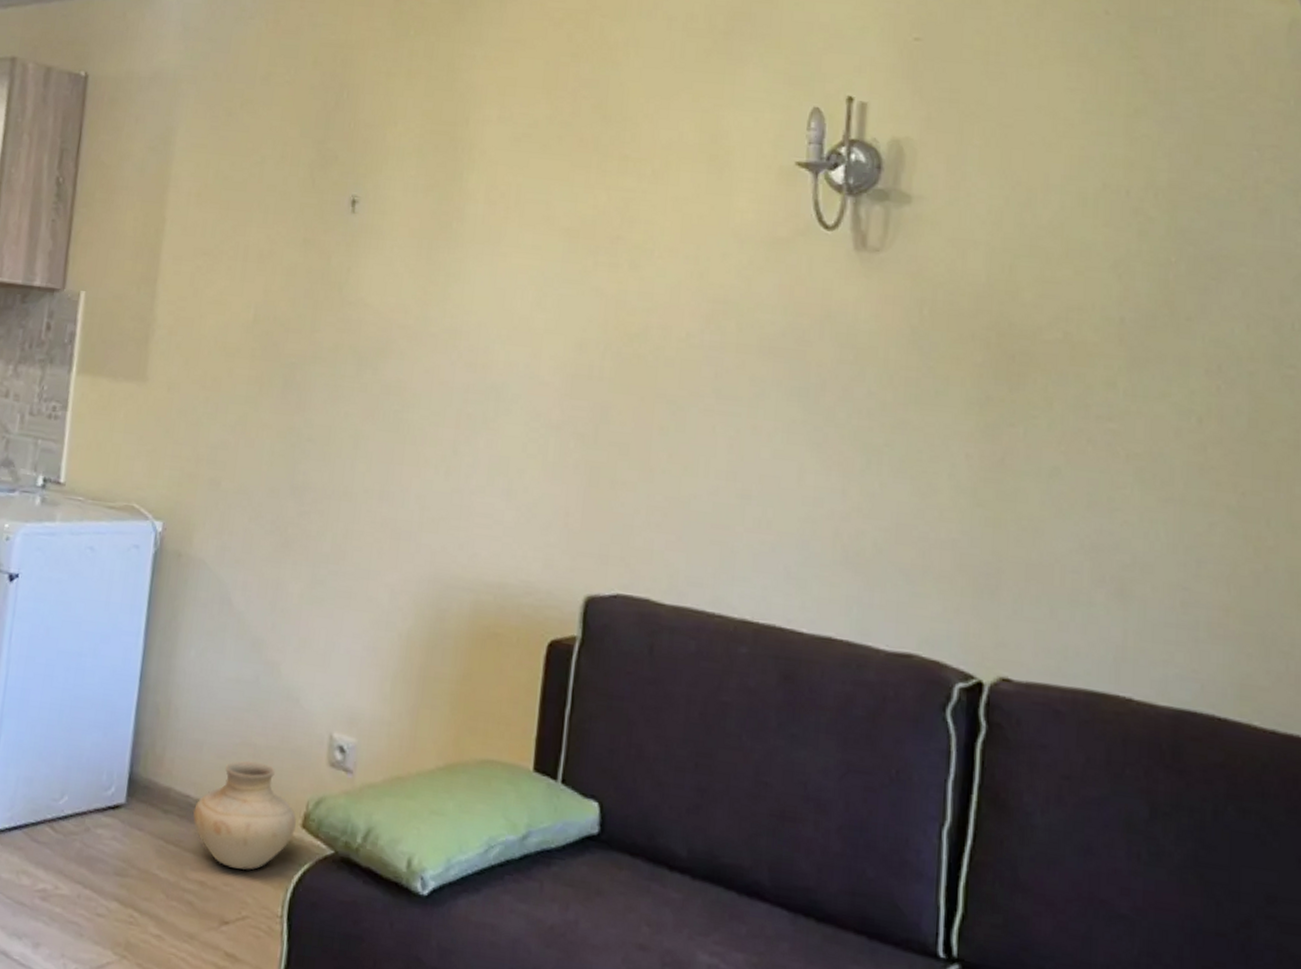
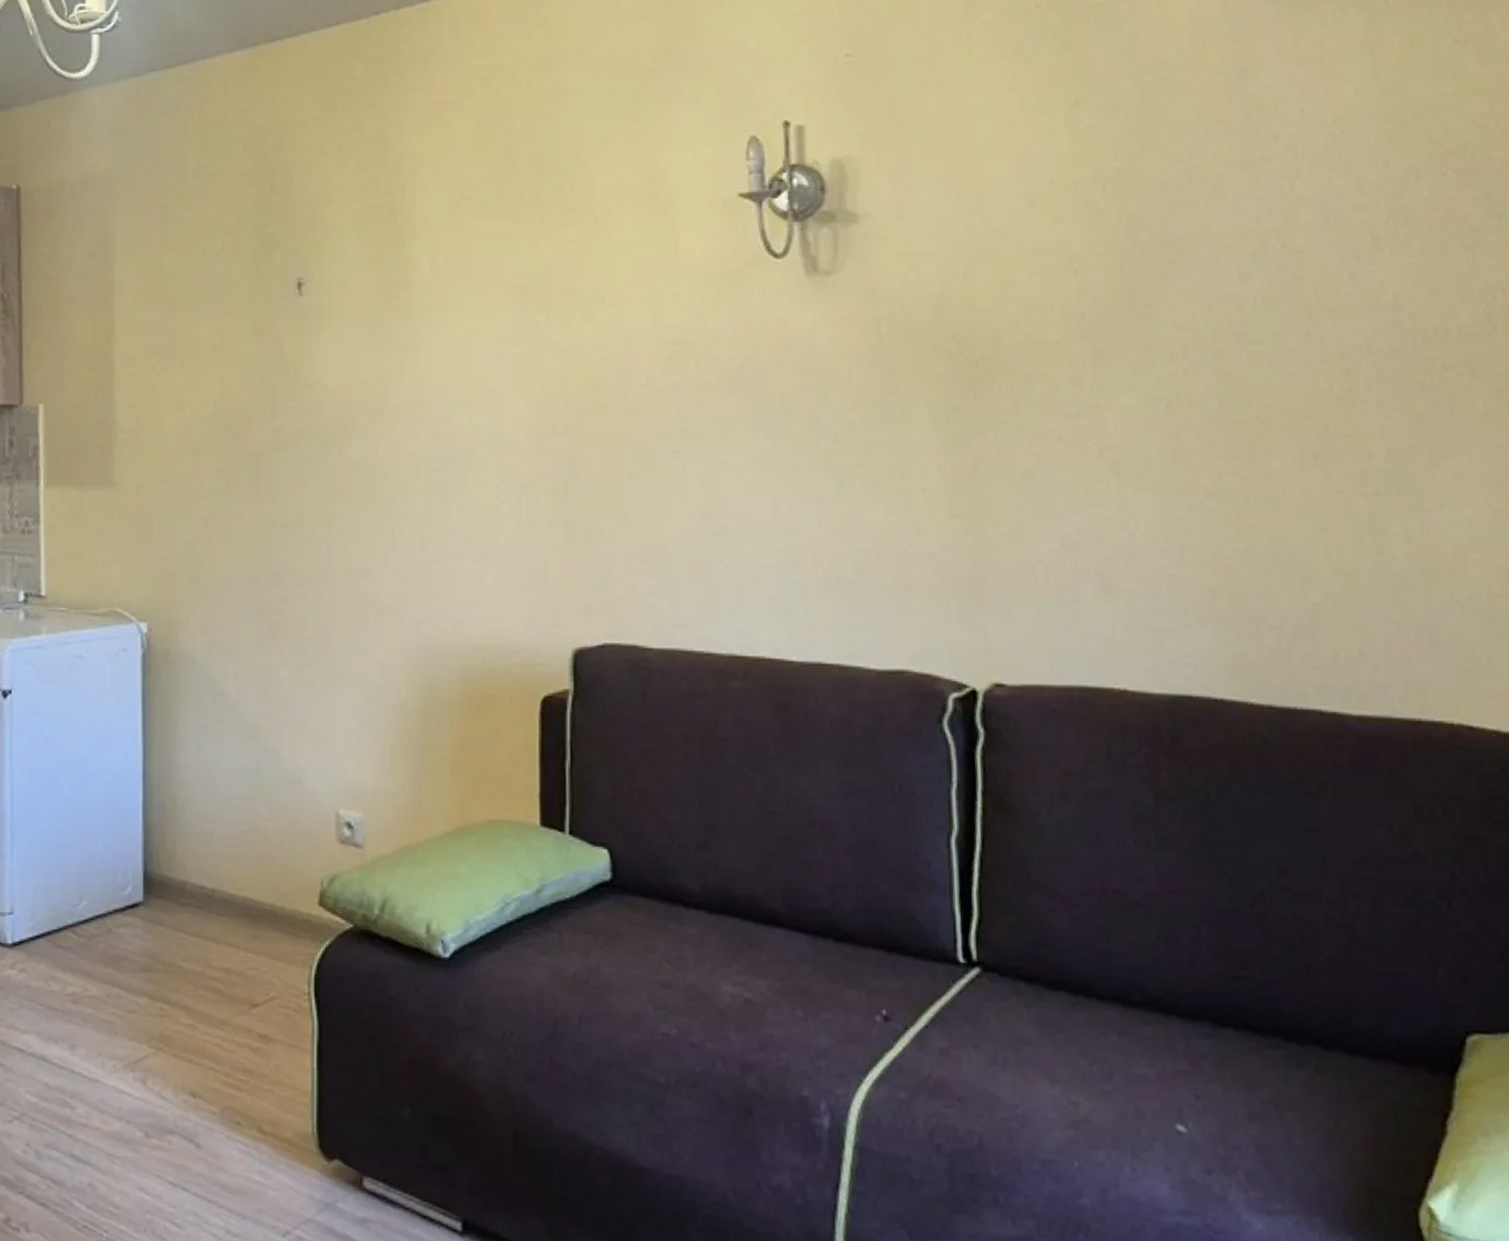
vase: present [192,760,296,870] -> none [210,846,312,952]

